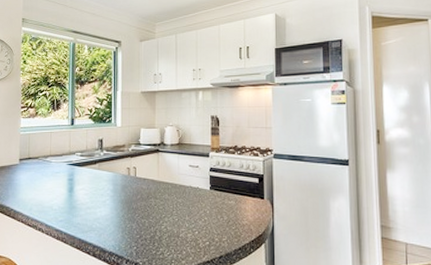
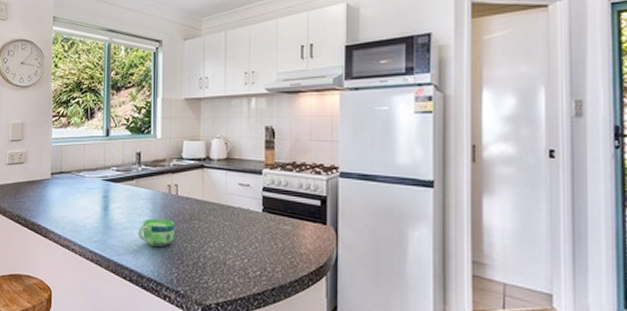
cup: none [100,198,134,224] -> present [137,218,175,248]

